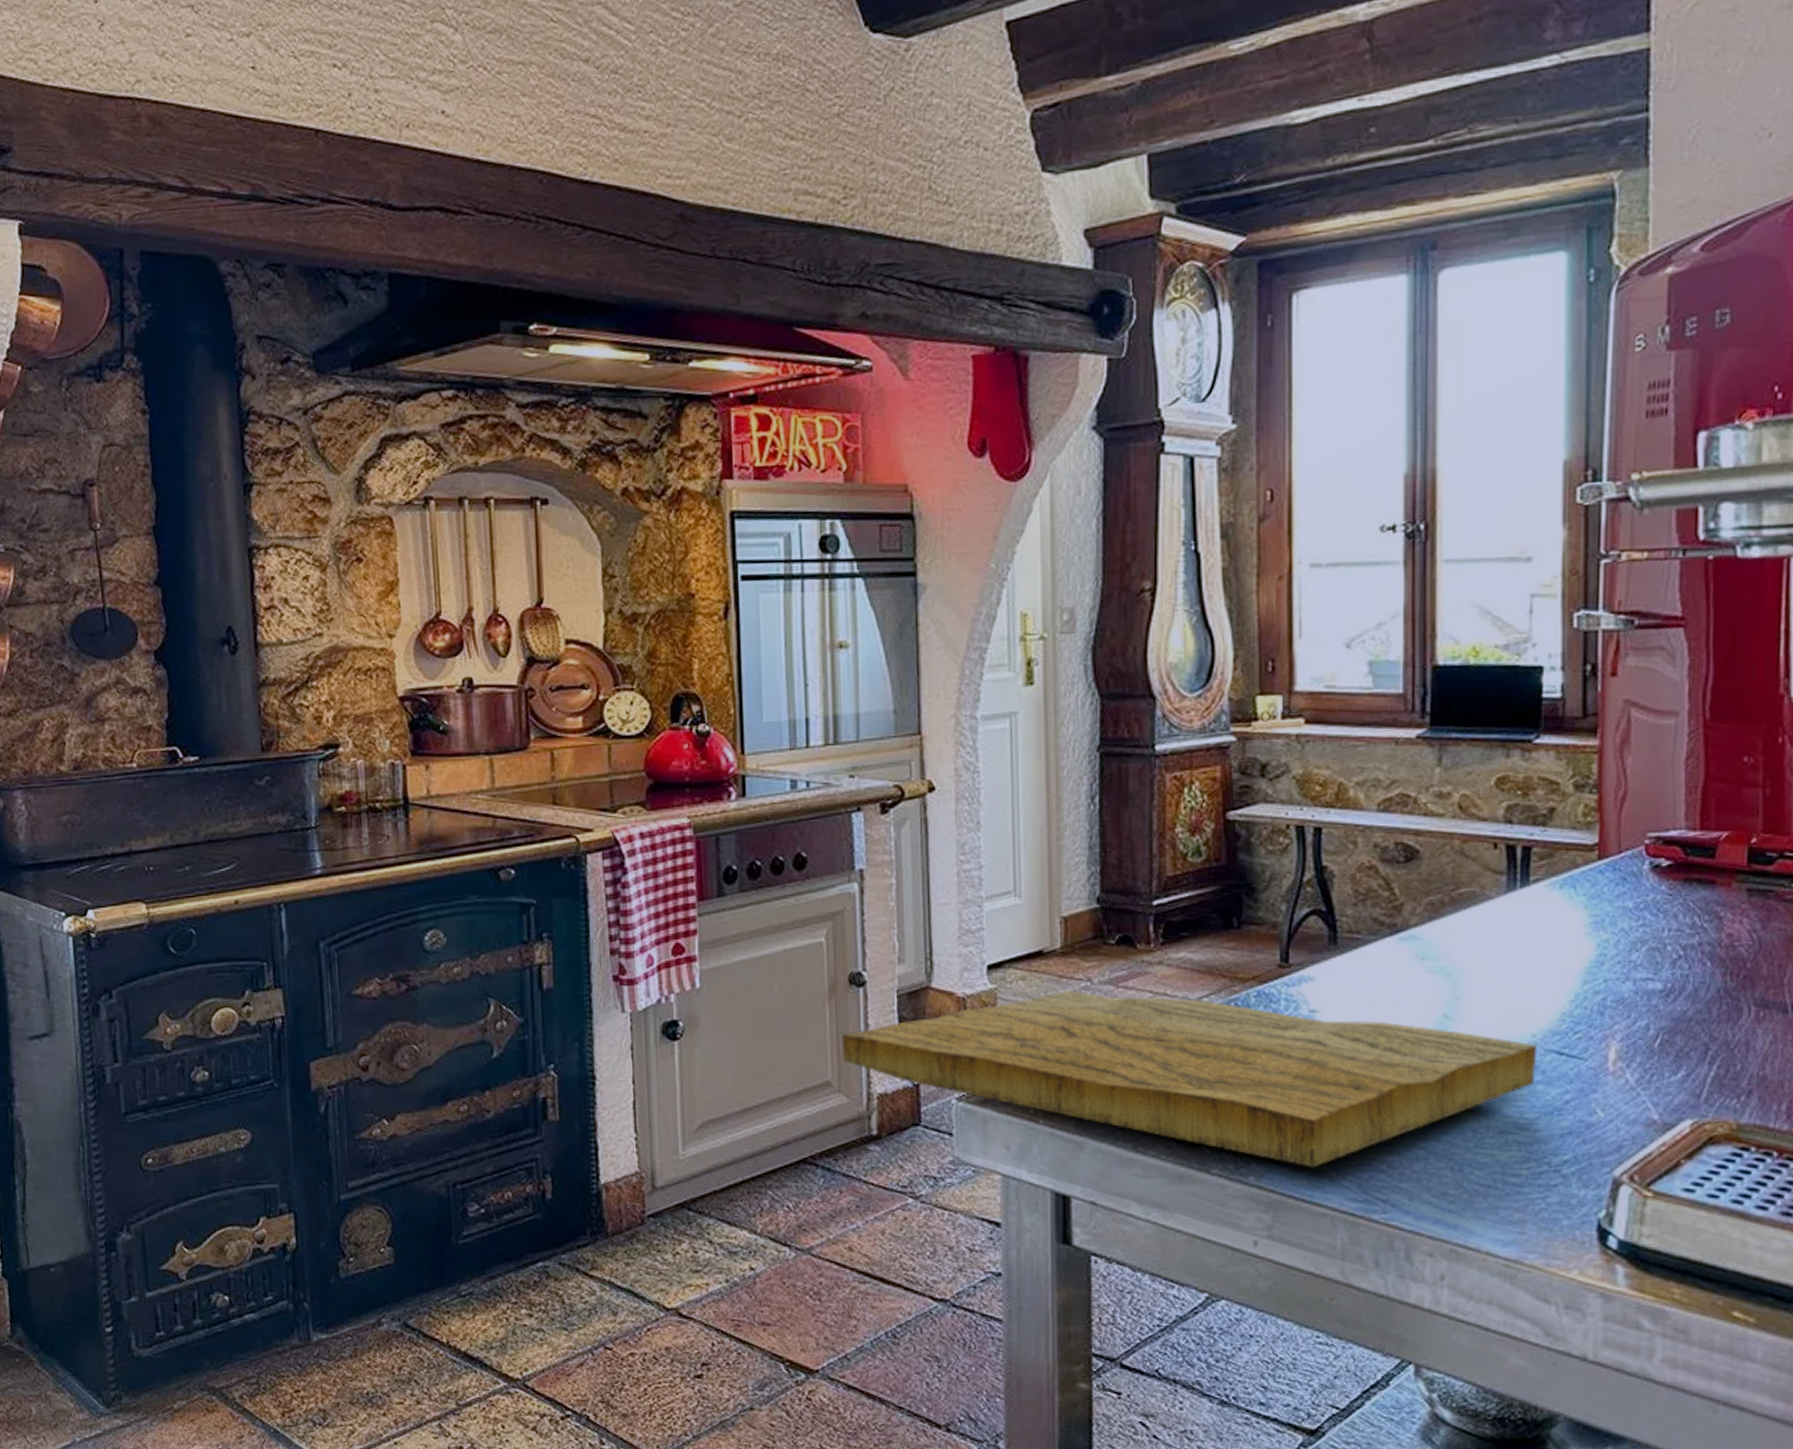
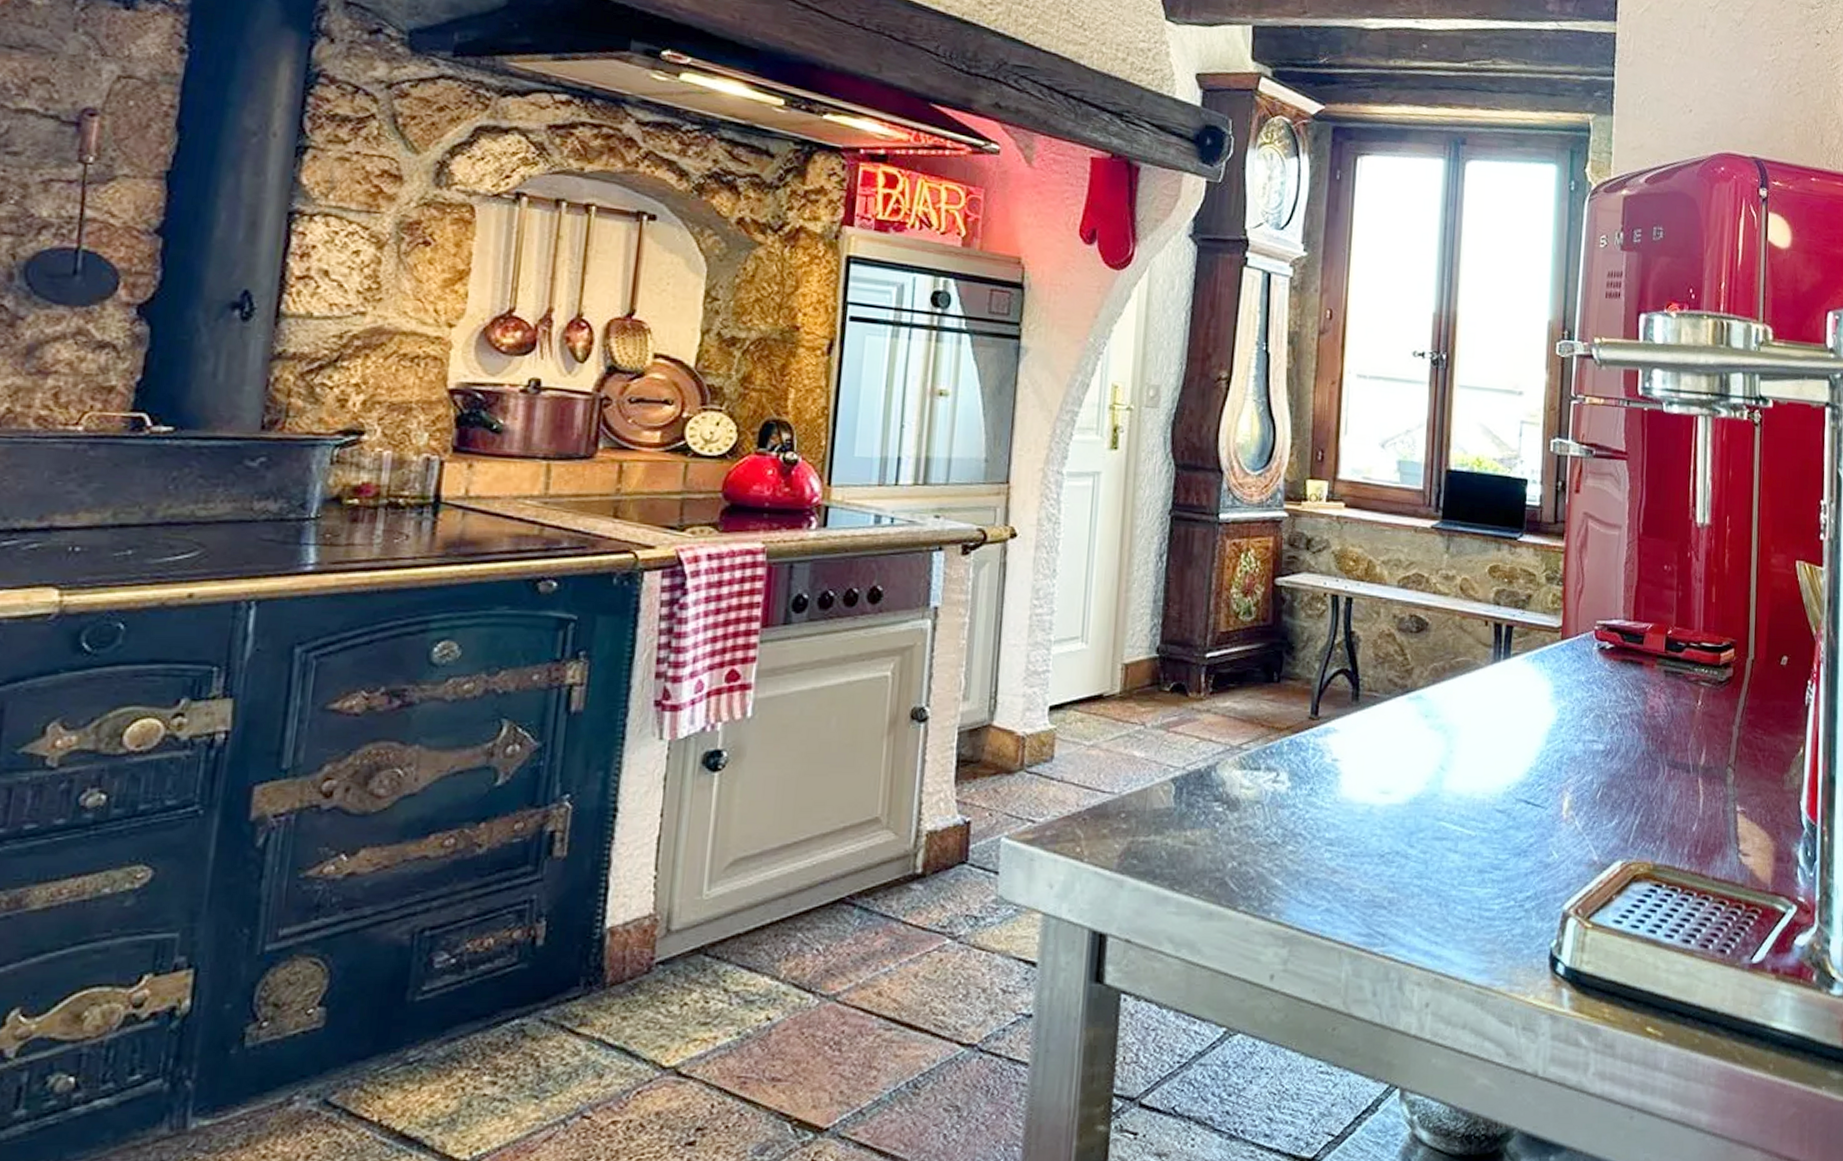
cutting board: present [842,989,1538,1167] -> none [895,732,1511,904]

